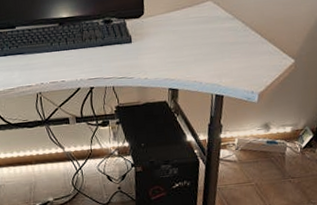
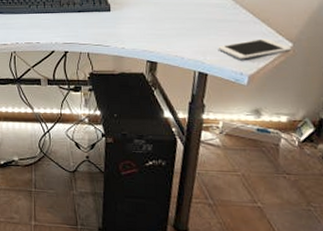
cell phone: none [231,57,294,79] -> present [218,38,292,60]

